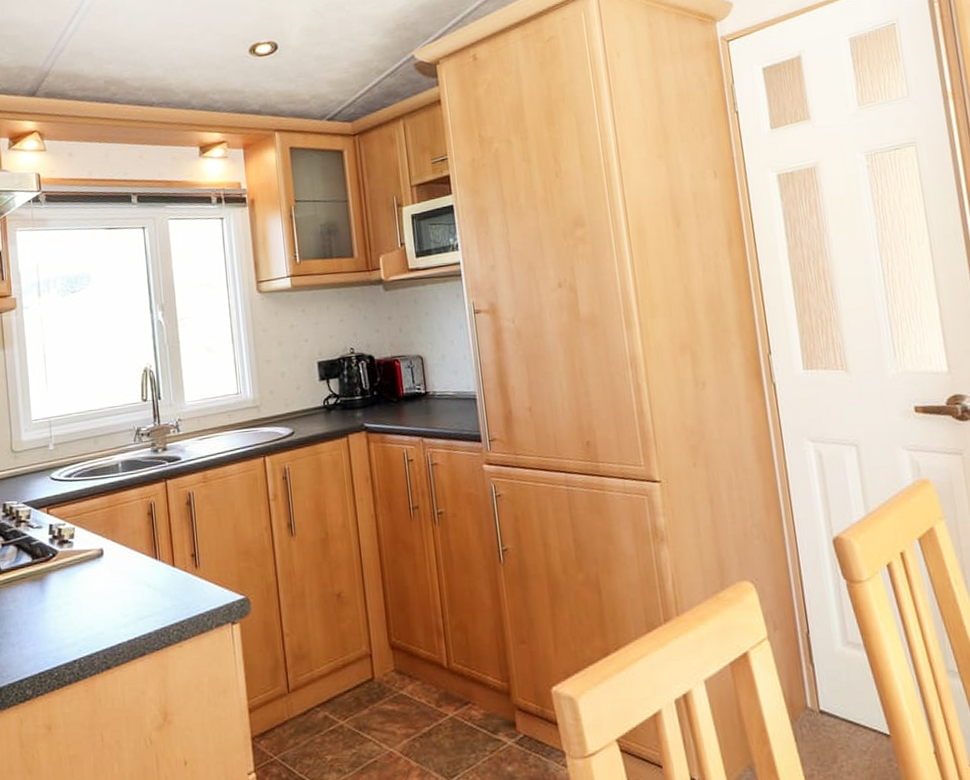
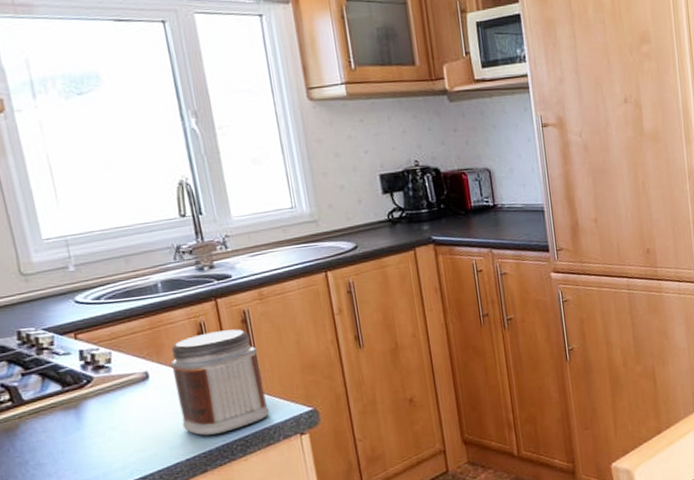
jar: none [122,510,205,617] -> present [169,329,269,436]

